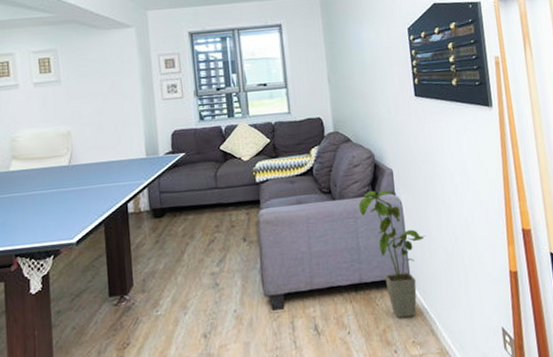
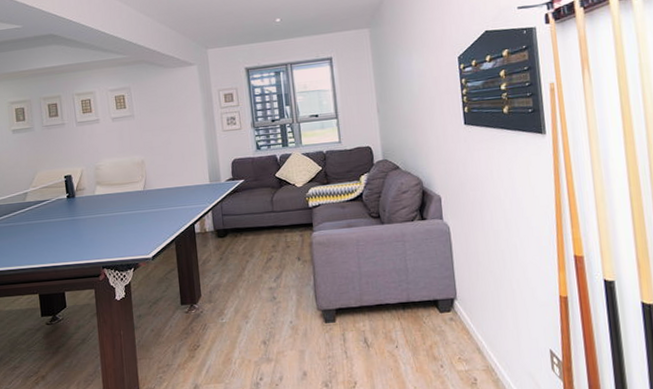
house plant: present [358,189,426,318] -> none [406,215,473,336]

